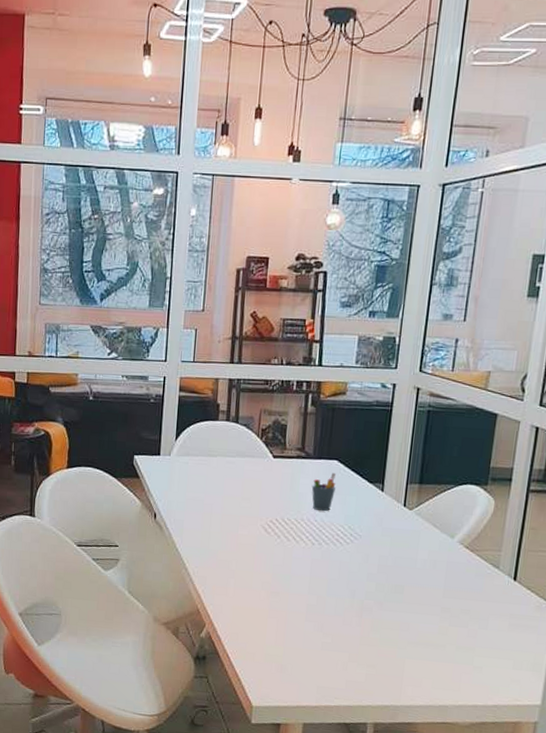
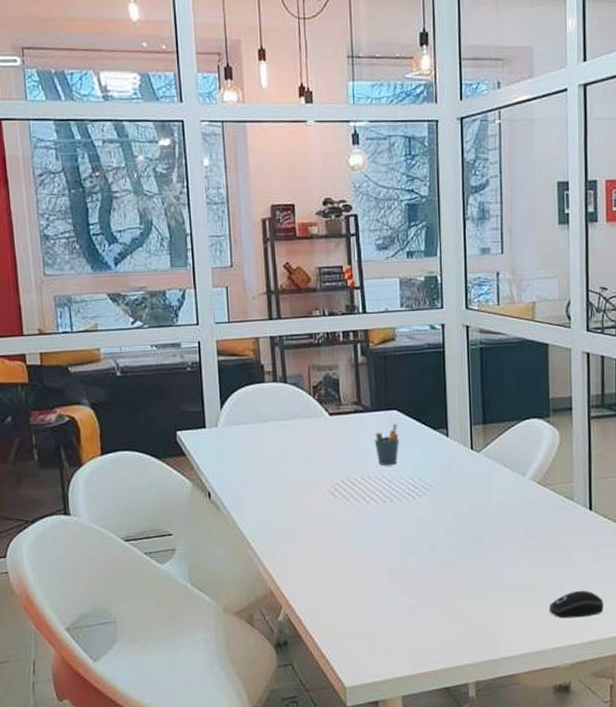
computer mouse: none [457,655,514,681] -> present [549,590,604,619]

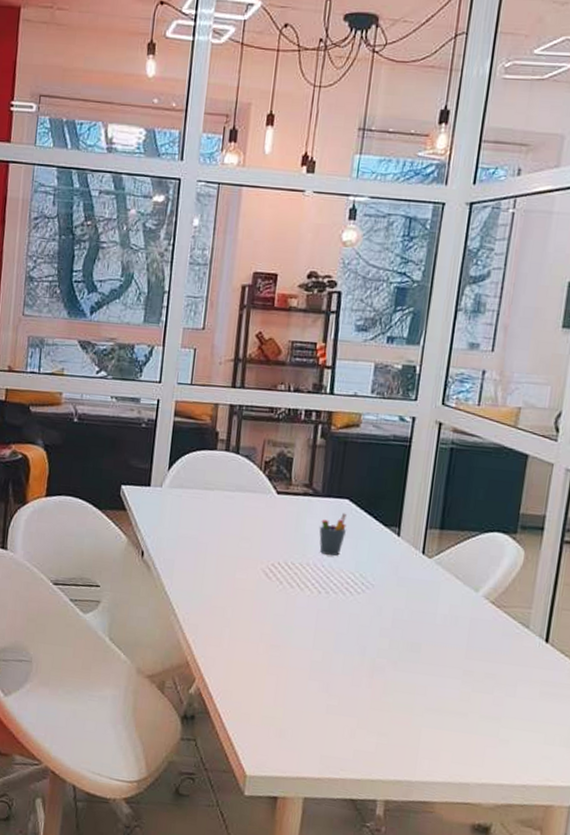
computer mouse: present [549,590,604,619] -> none [480,726,545,758]

